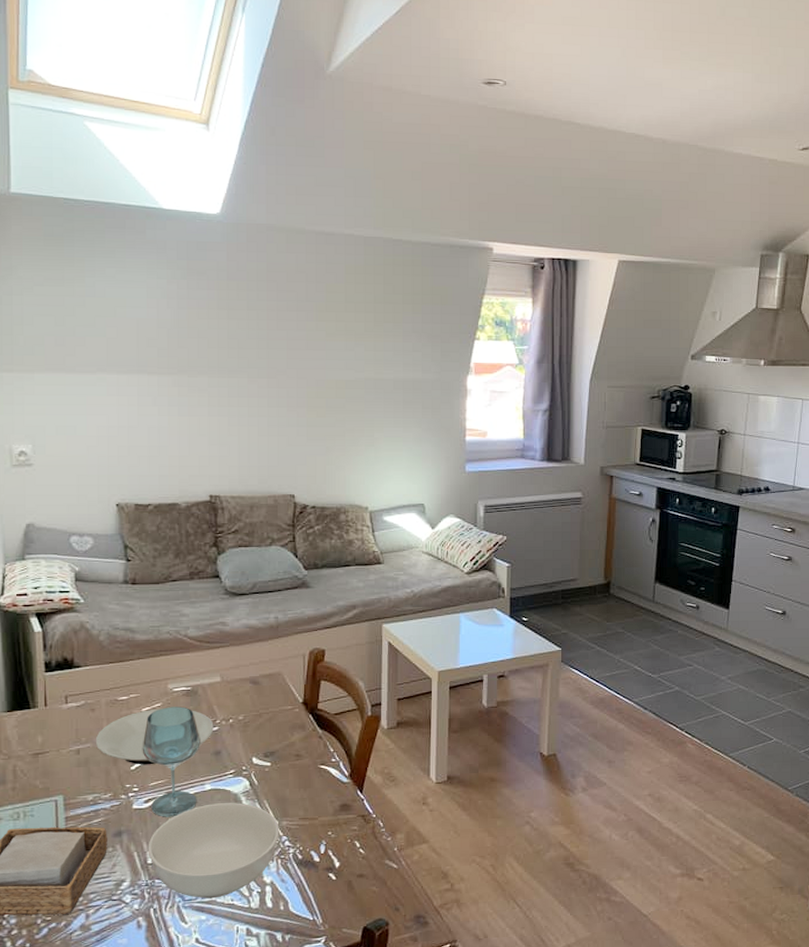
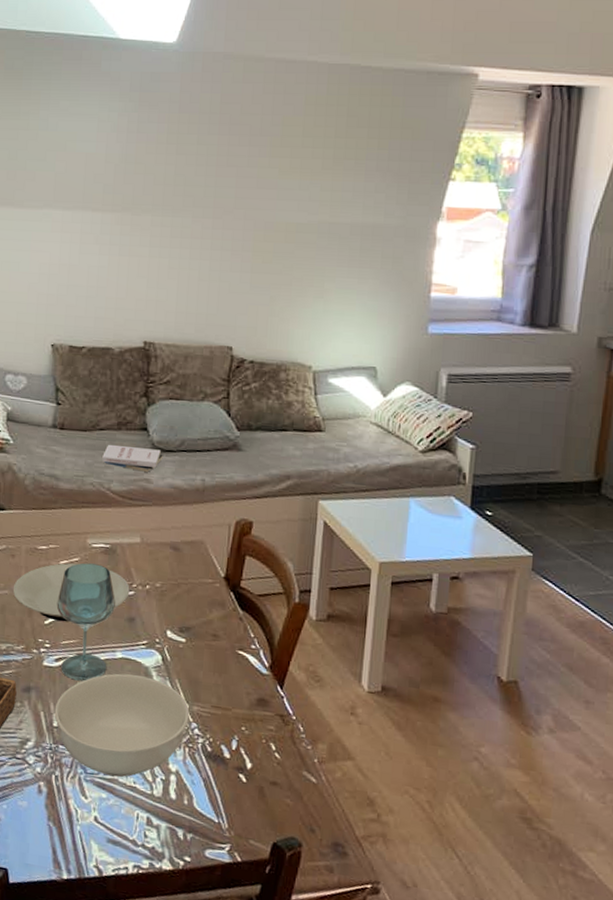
books: none [176,593,236,616] -> present [101,444,163,472]

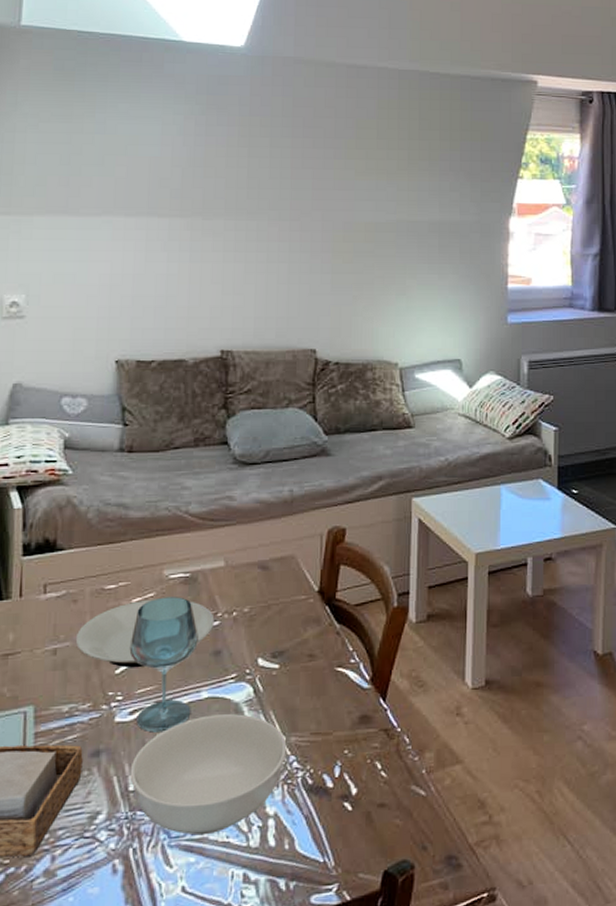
books: present [101,444,163,472] -> none [177,463,246,489]

